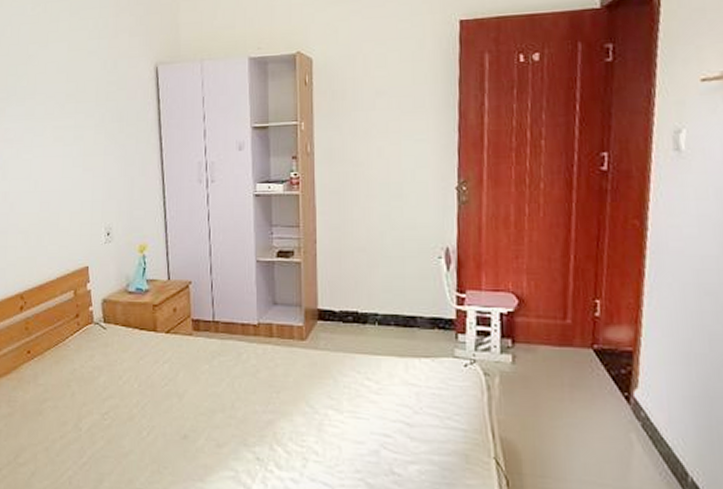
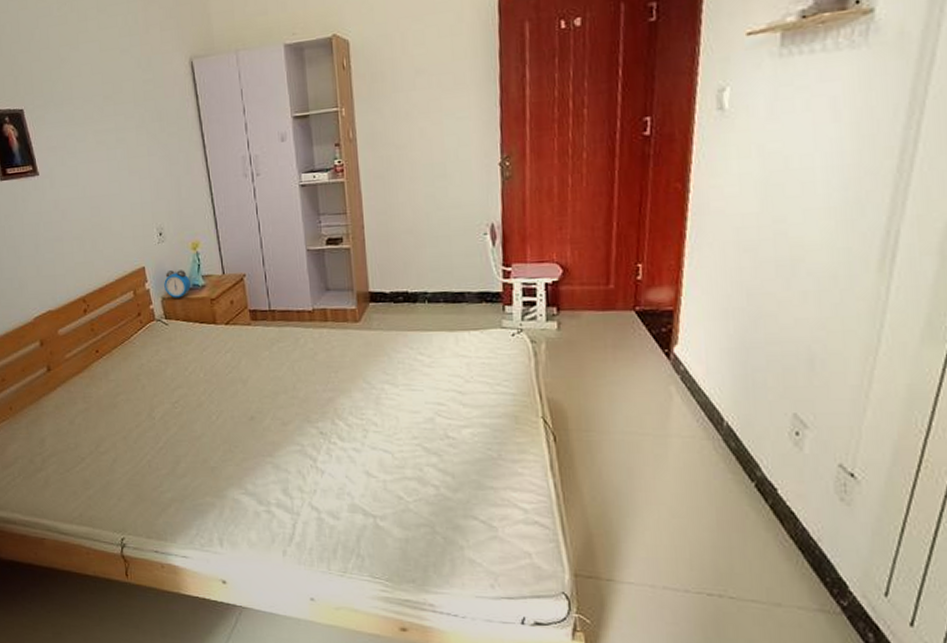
alarm clock: none [106,272,134,301] -> present [164,270,191,298]

